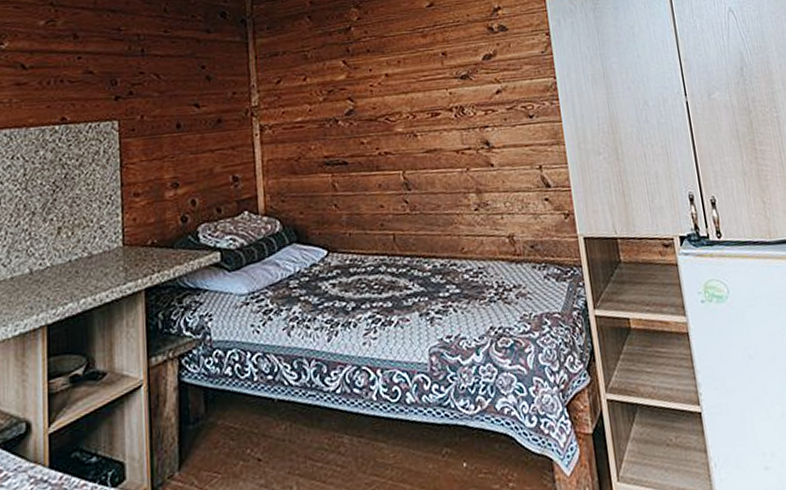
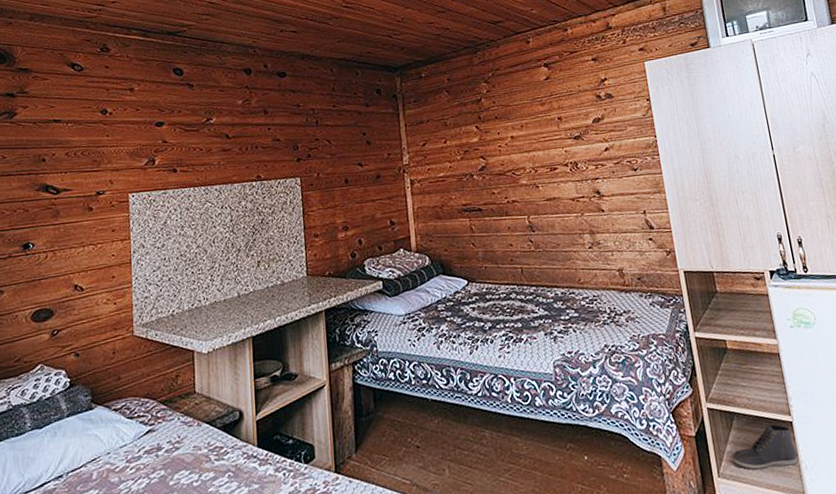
sneaker: none [633,415,707,471] -> present [732,423,798,470]

